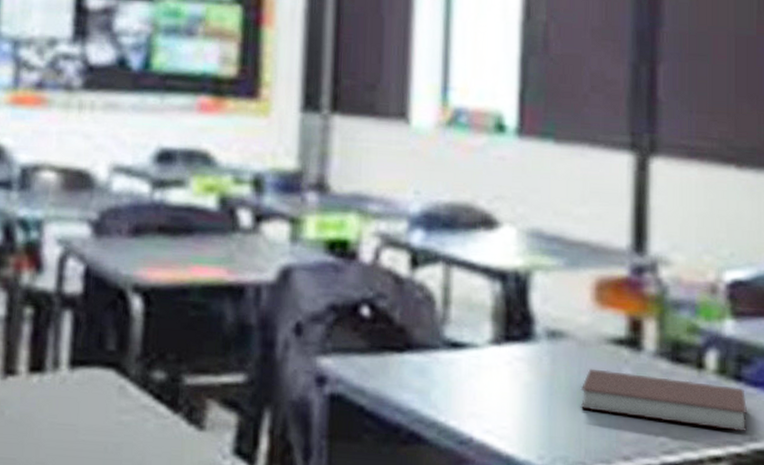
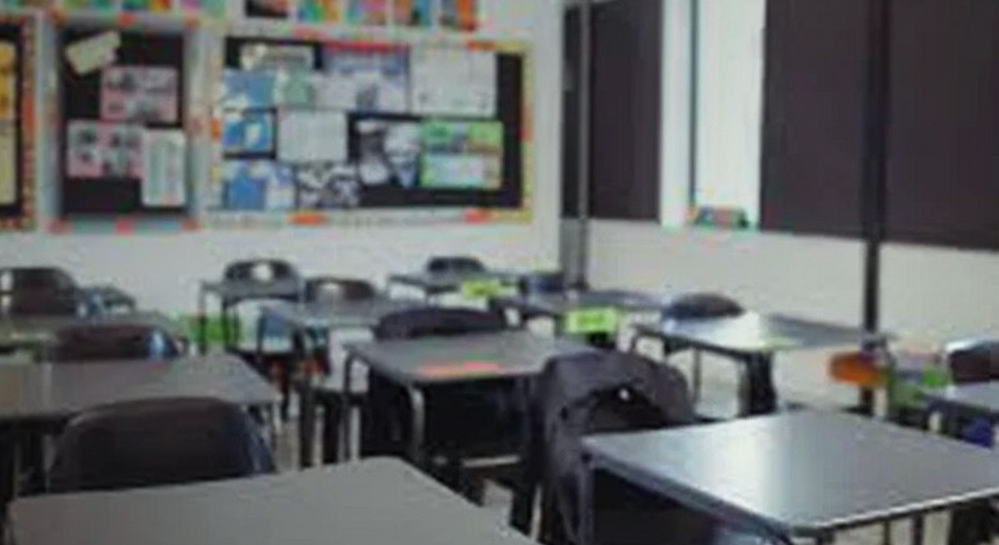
notebook: present [580,368,748,432] -> none [818,435,967,484]

